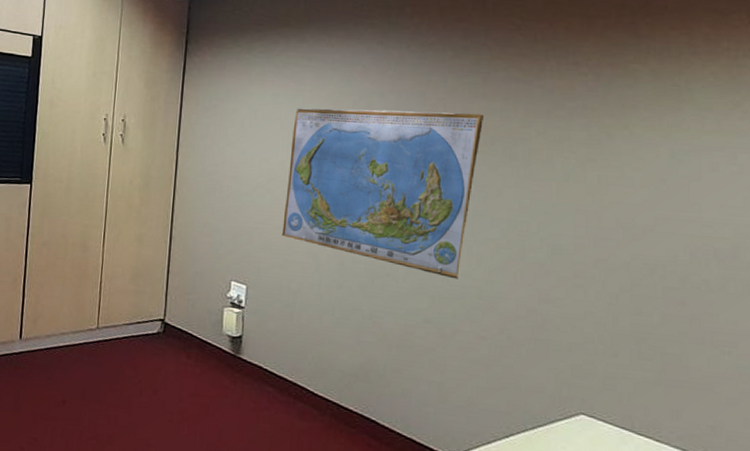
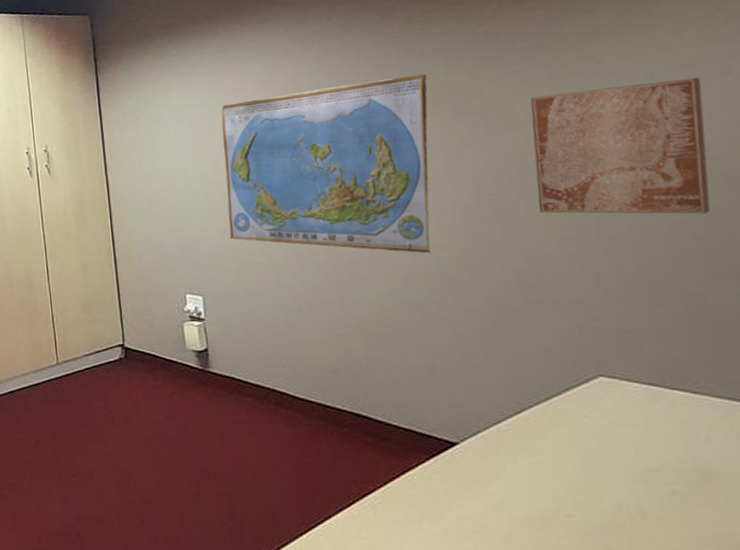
wall art: none [558,153,712,284] -> present [530,77,711,214]

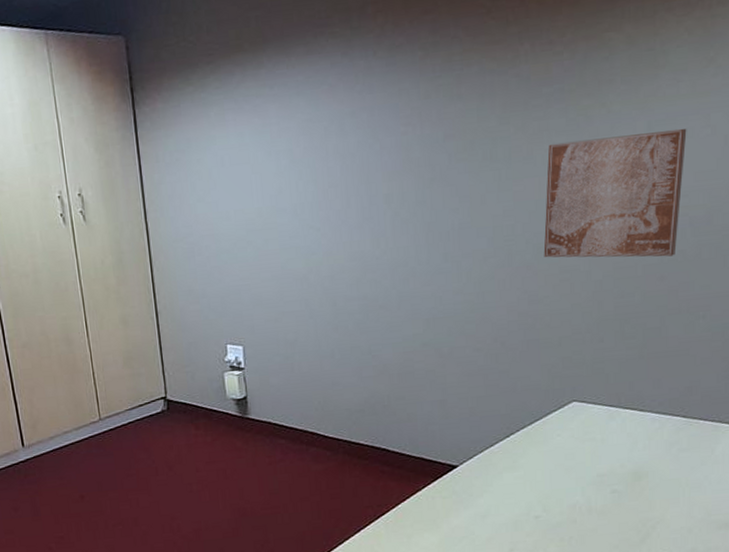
world map: present [221,73,431,254] -> none [264,117,461,298]

